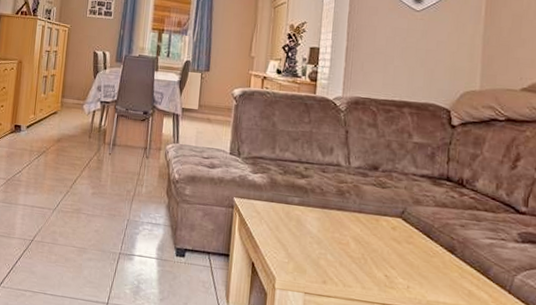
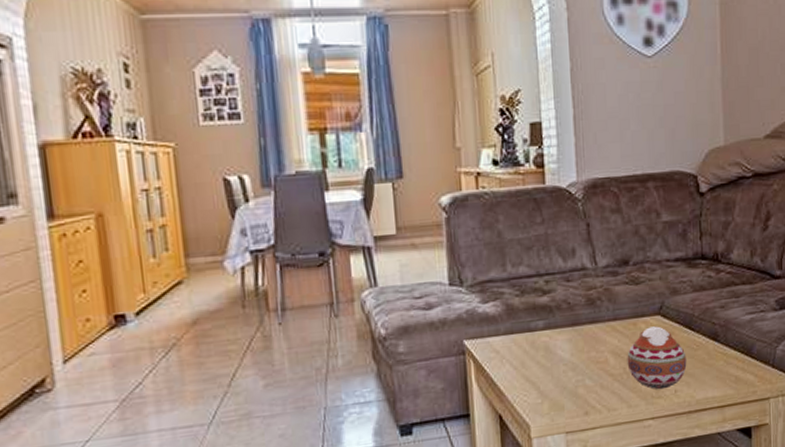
decorative ball: none [366,226,422,283] -> present [627,326,687,390]

